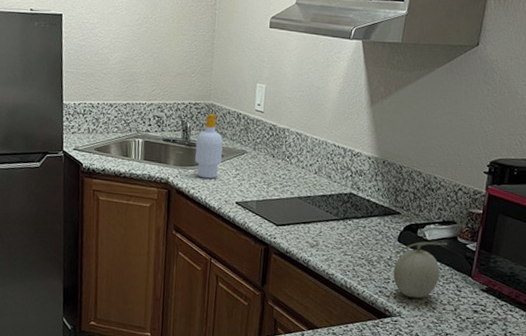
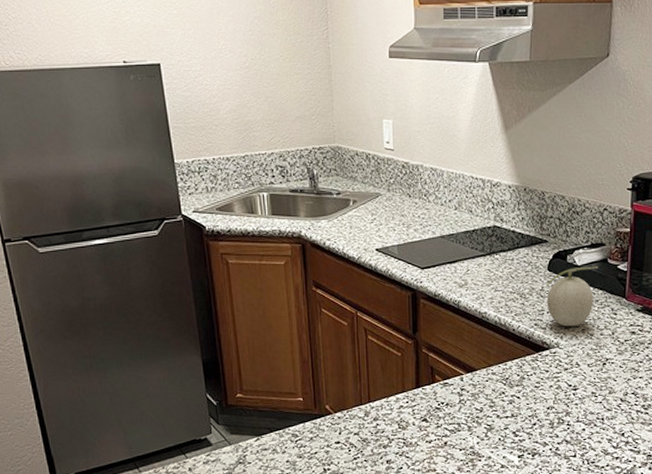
soap bottle: present [195,113,223,179] -> none [325,157,356,227]

